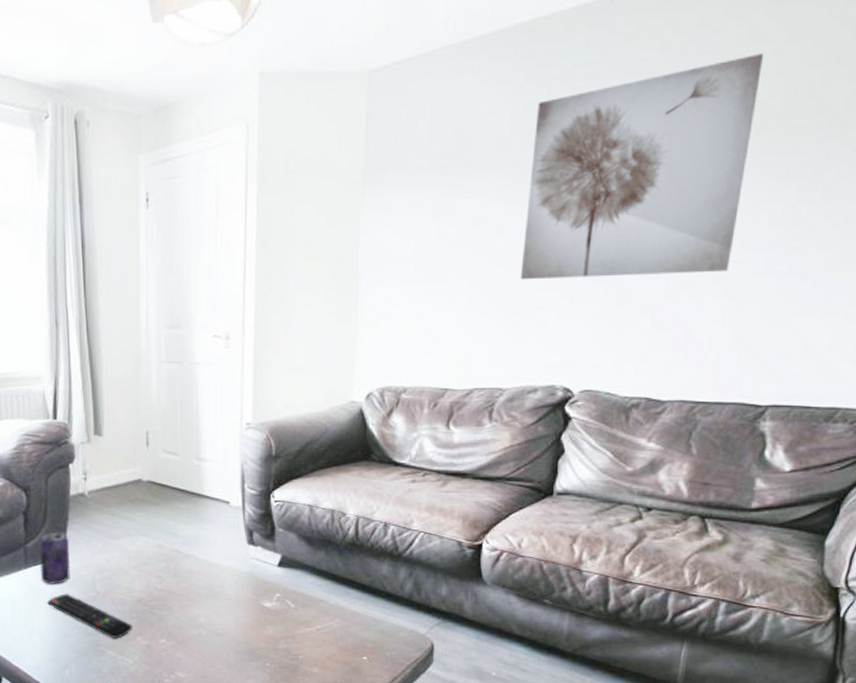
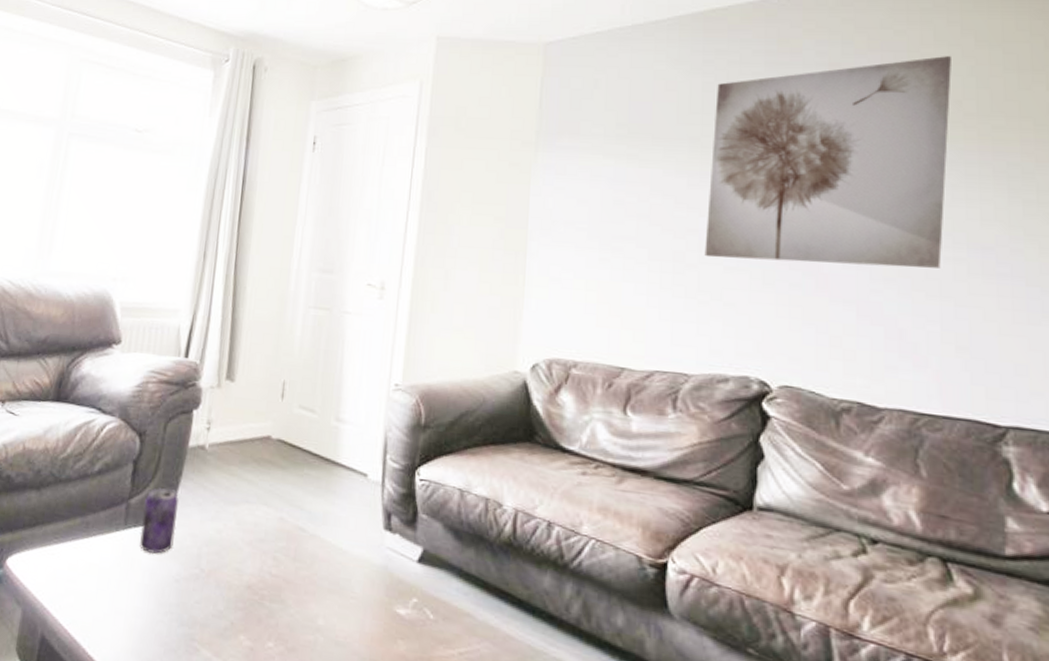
remote control: present [46,594,133,639] -> none [140,567,236,635]

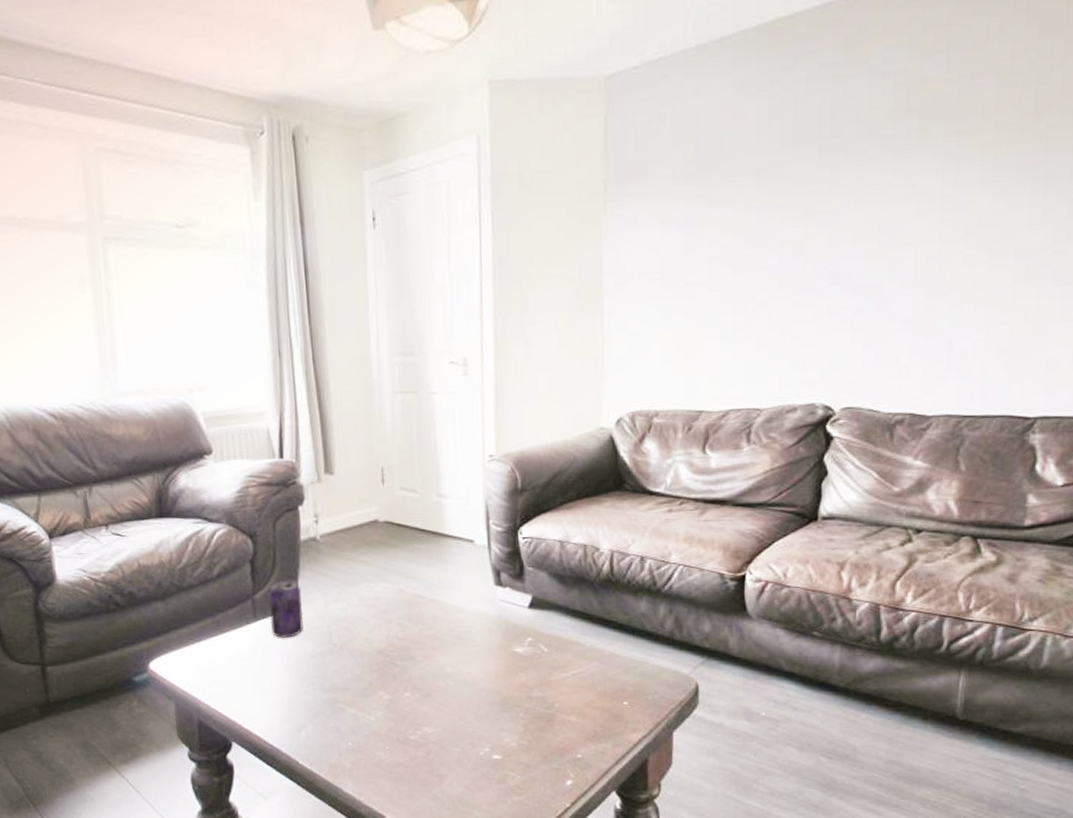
wall art: present [704,56,951,268] -> none [773,51,1014,294]

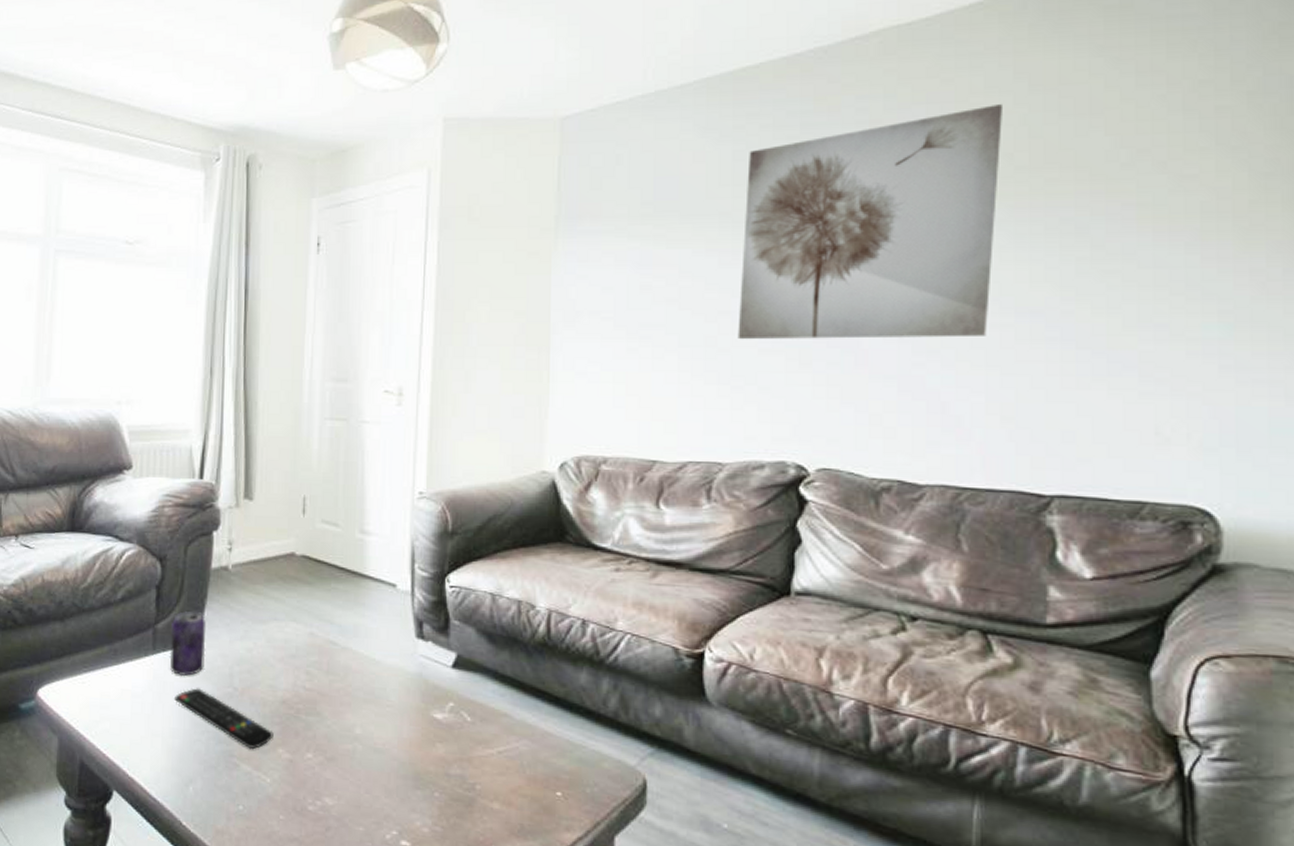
remote control: none [278,647,374,695] -> present [173,688,274,750]
wall art: none [773,51,1014,294] -> present [737,104,1002,340]

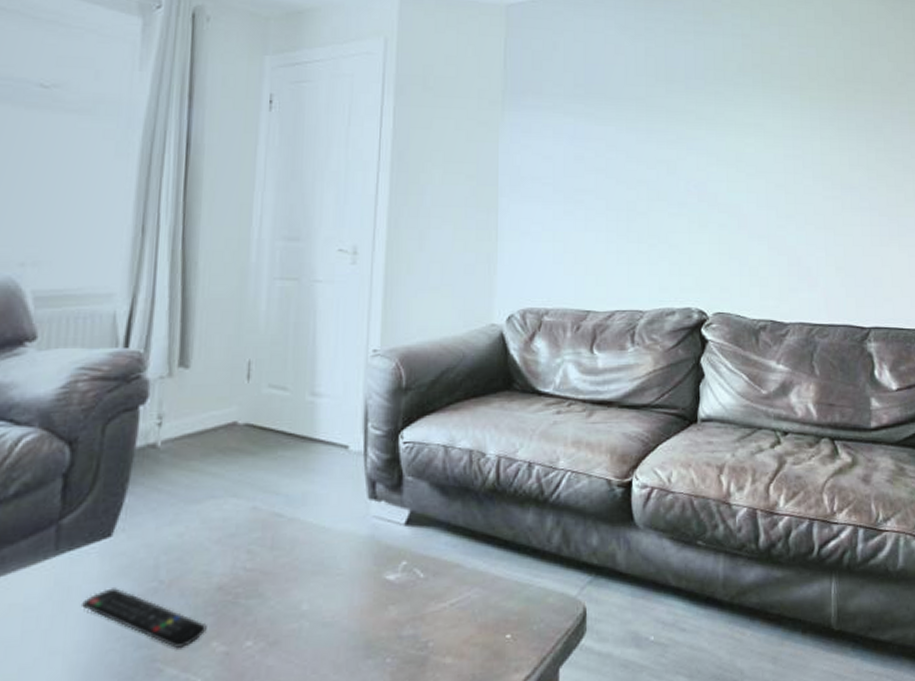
beverage can: present [169,611,206,677] -> none [77,499,126,578]
wall art: present [737,104,1002,340] -> none [652,31,827,206]

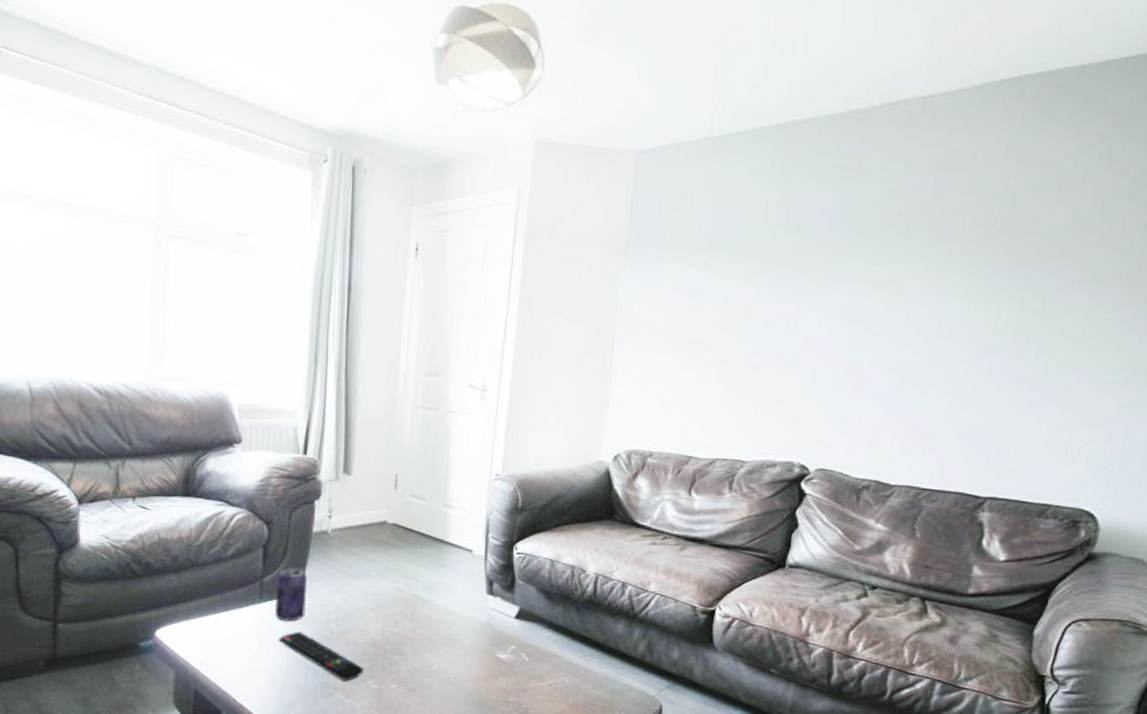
beverage can: none [77,499,126,578] -> present [274,567,307,622]

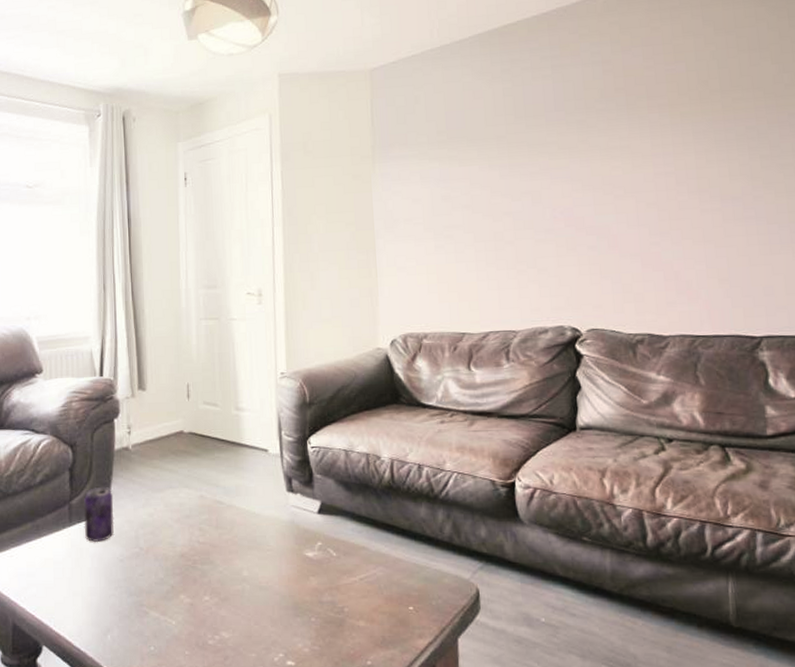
remote control: present [278,631,364,682] -> none [89,551,176,598]

